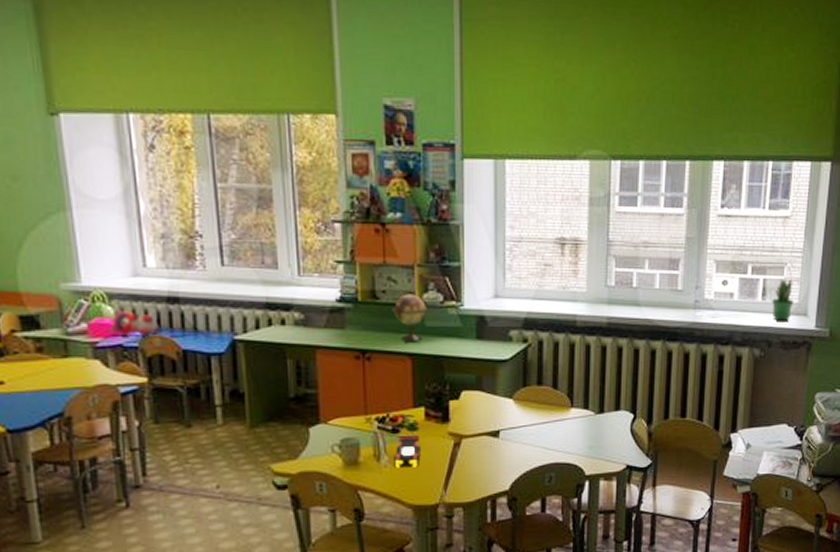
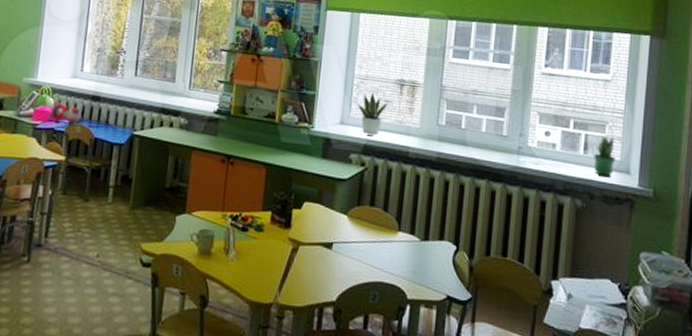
globe: present [391,290,430,343] -> none [255,110,286,154]
toy car: present [394,434,421,468] -> none [239,234,265,266]
potted plant: none [513,255,549,306] -> present [358,91,389,136]

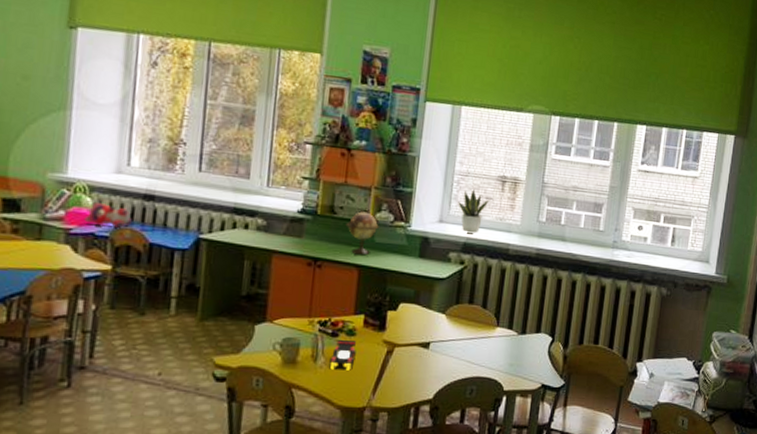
toy car: none [239,234,265,266] -> present [329,339,357,370]
globe: none [255,110,286,154] -> present [345,209,381,256]
planter: present [594,134,616,176] -> none [679,227,698,266]

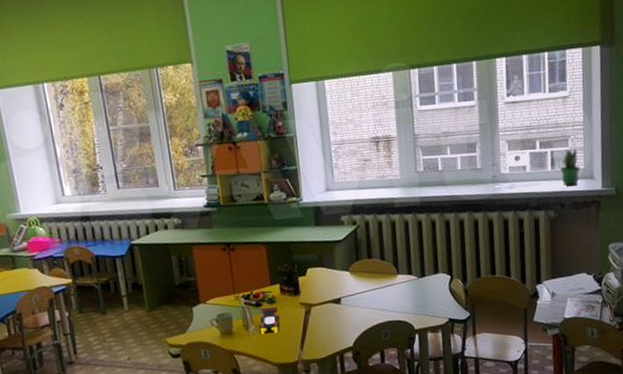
stuffed animal: present [84,201,132,228] -> none [42,229,78,249]
globe: present [345,209,381,256] -> none [246,193,276,234]
potted plant: present [458,188,490,233] -> none [339,154,368,196]
planter: none [679,227,698,266] -> present [561,147,580,186]

